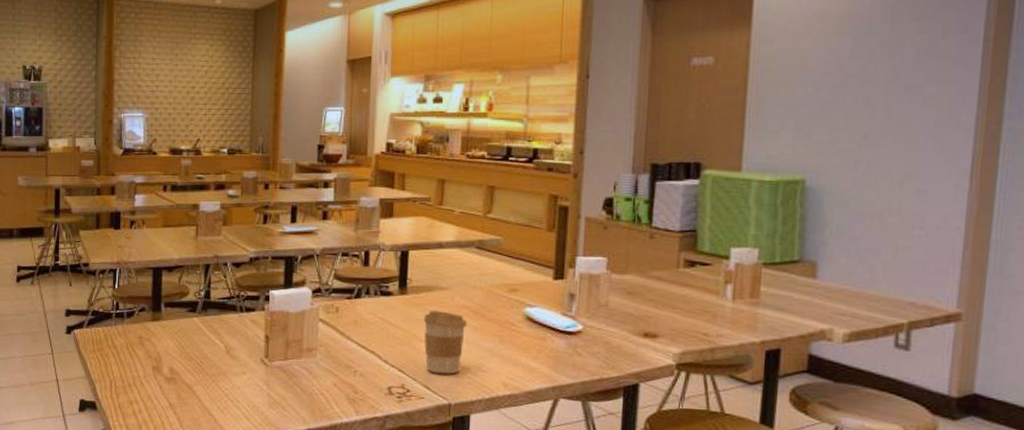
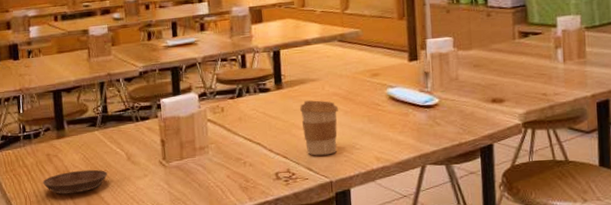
saucer: none [131,358,202,384] -> present [43,169,107,195]

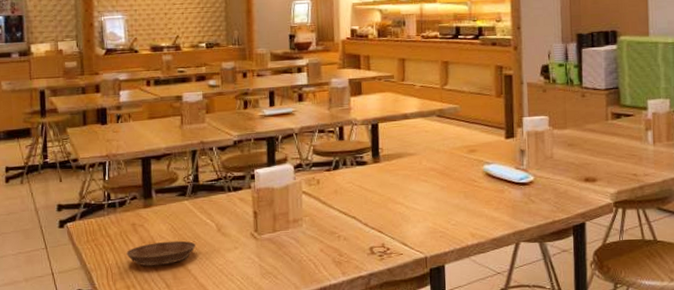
coffee cup: present [300,100,338,156] -> none [397,174,435,231]

